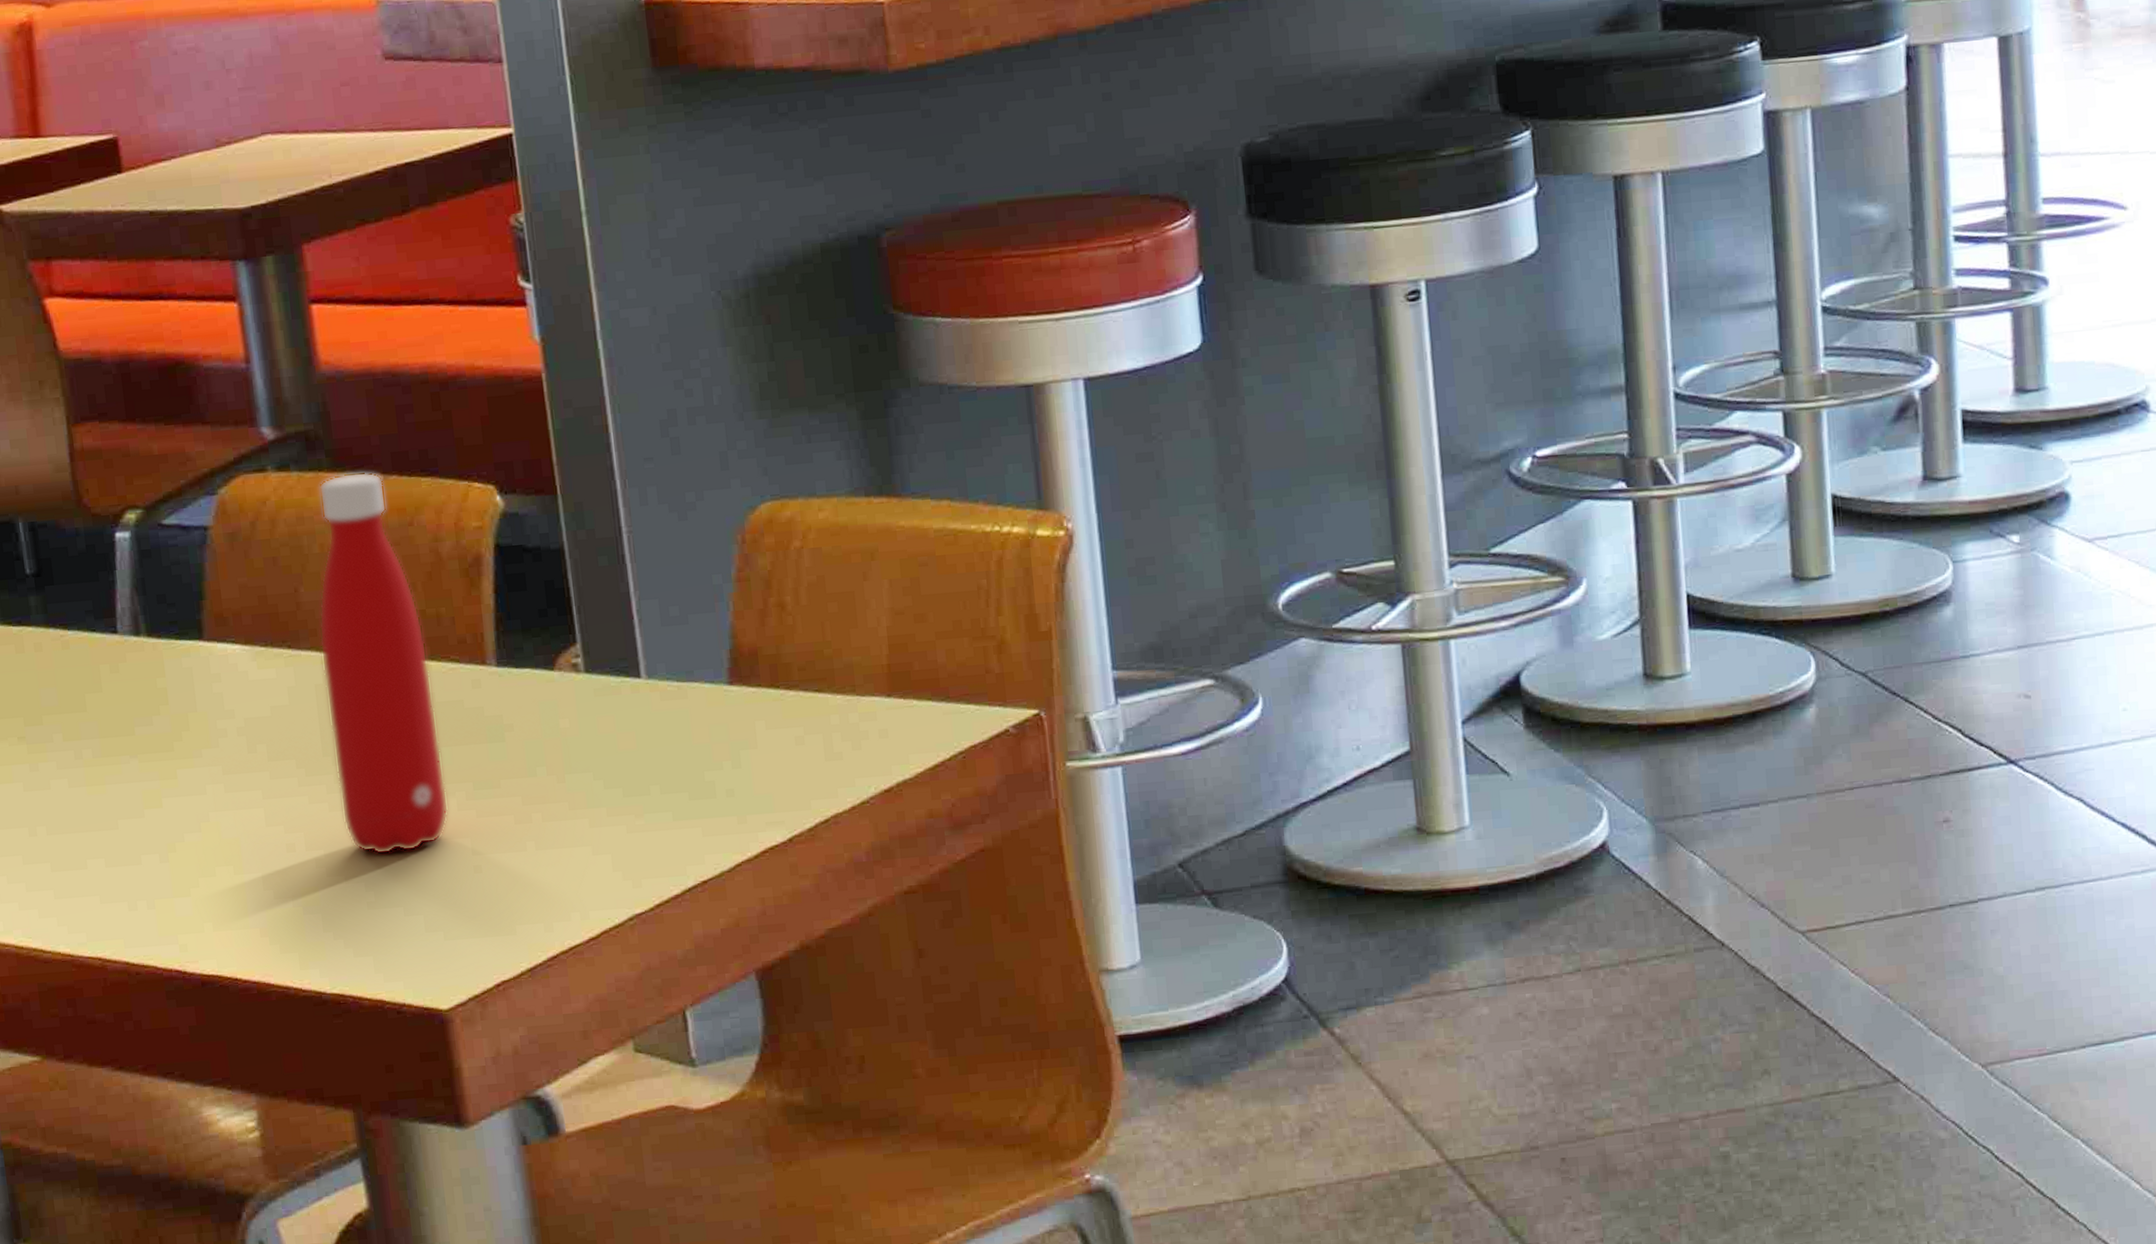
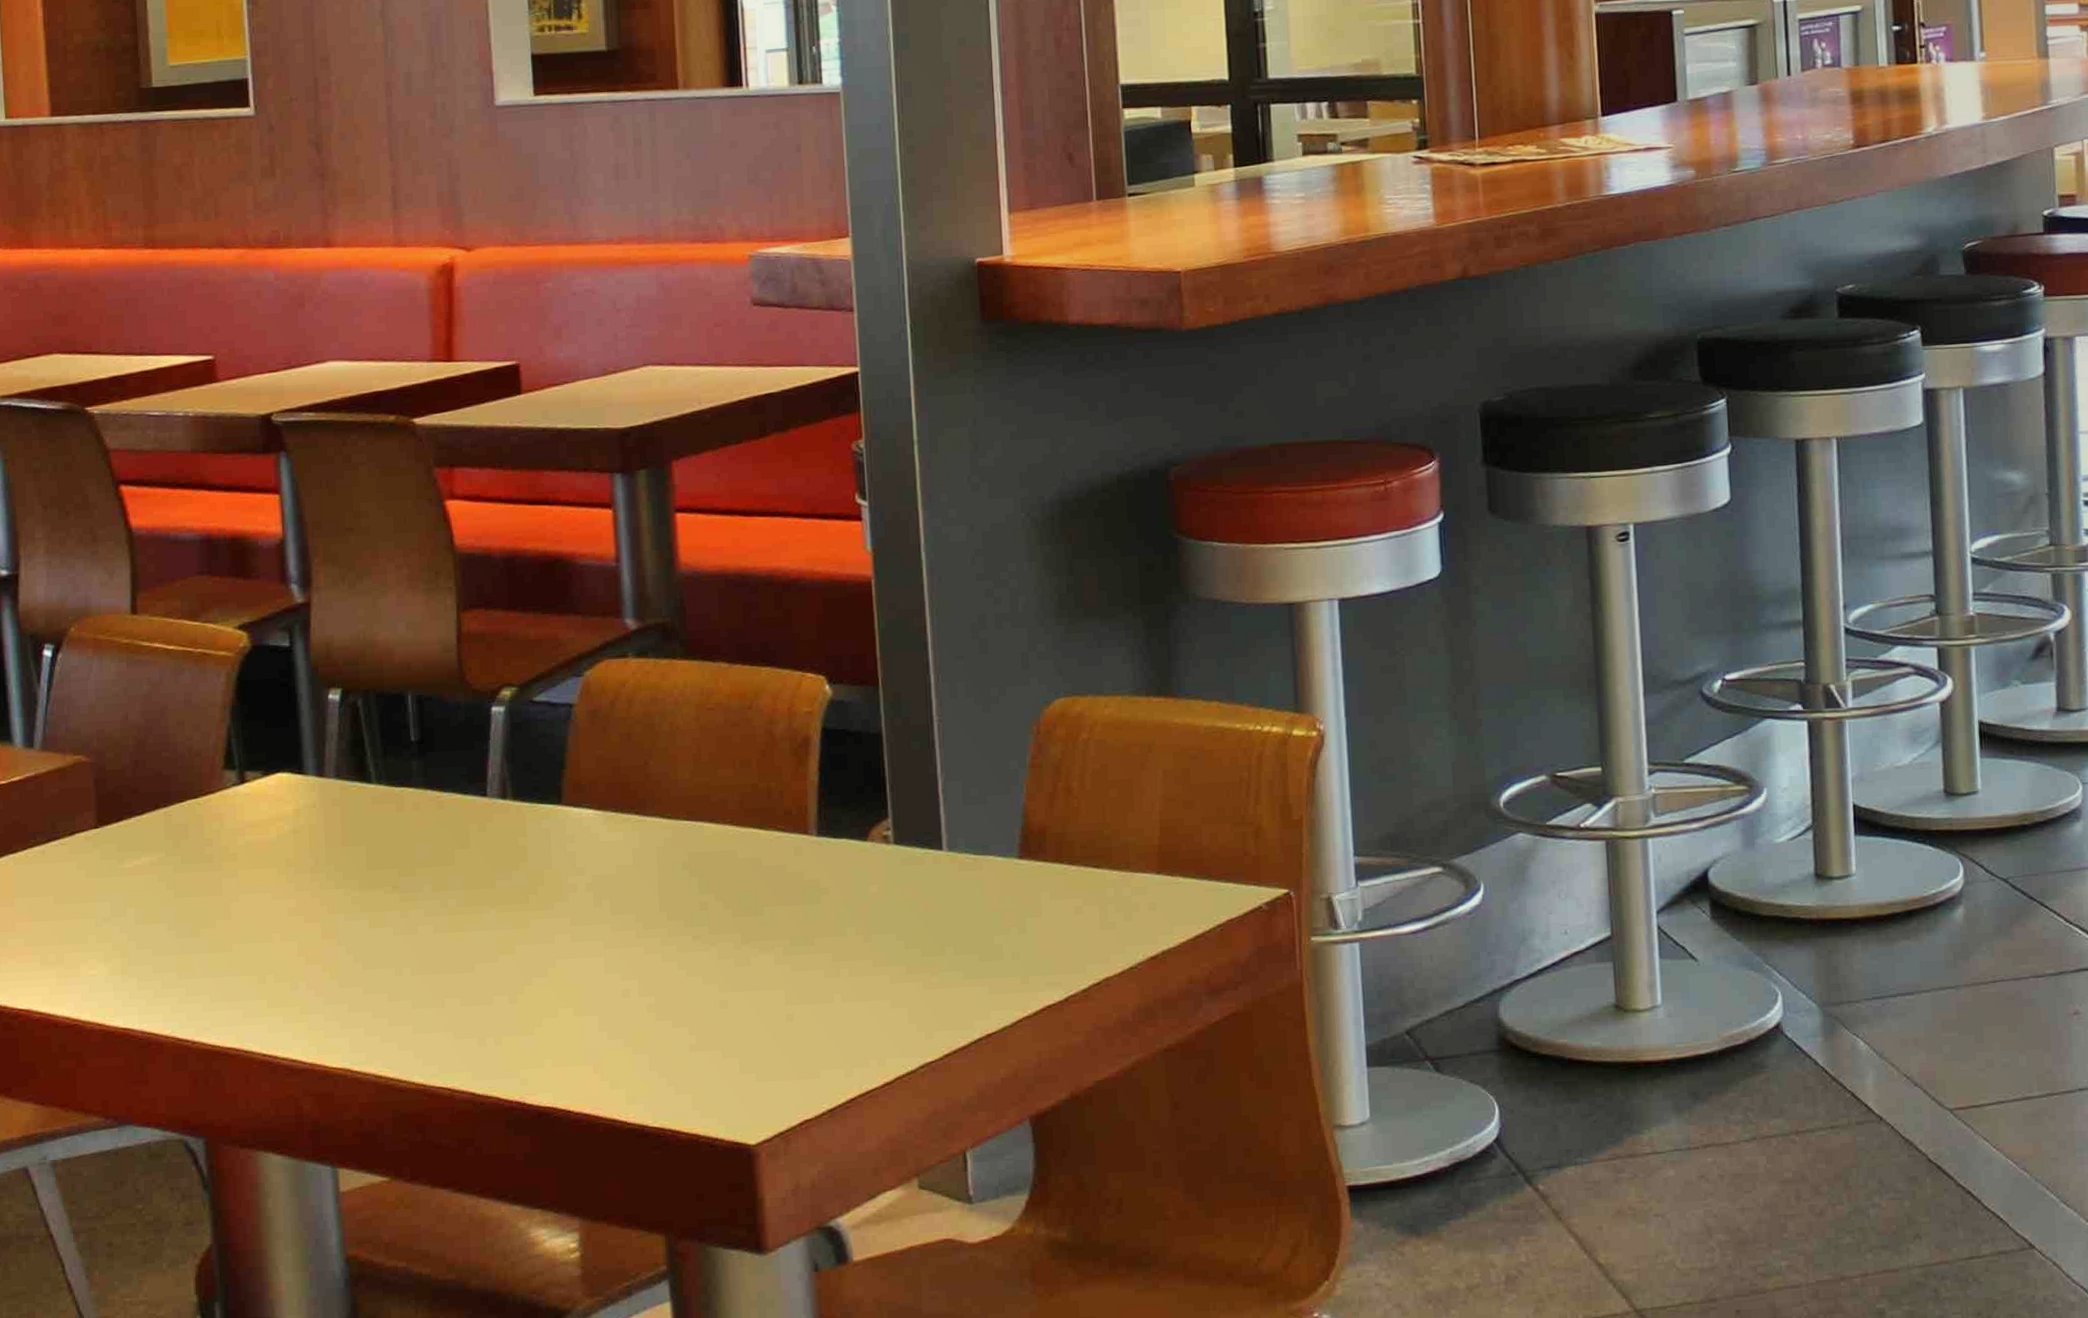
bottle: present [319,471,449,855] -> none [663,660,768,1002]

